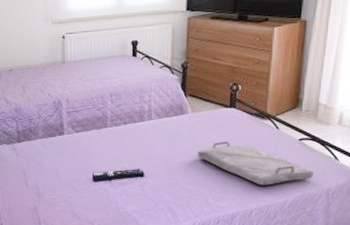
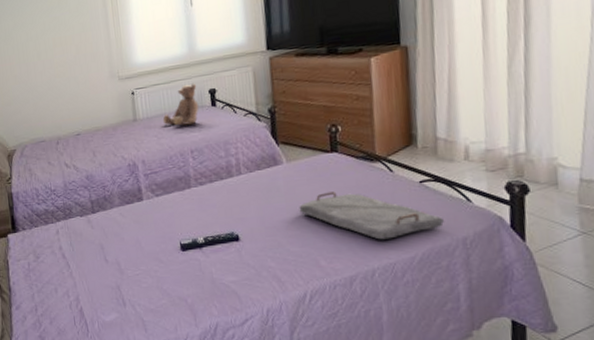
teddy bear: none [88,33,121,71] -> present [162,83,199,126]

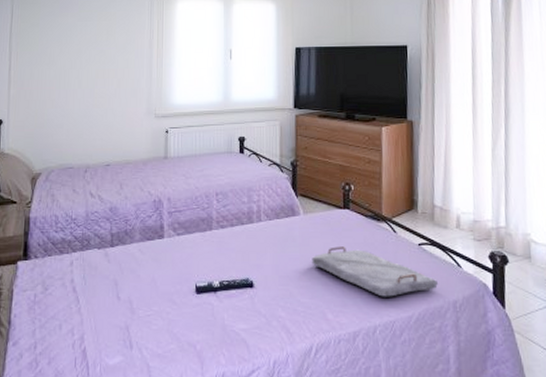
teddy bear: present [162,83,199,126] -> none [192,129,228,168]

